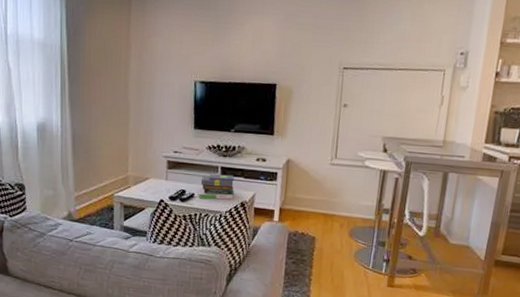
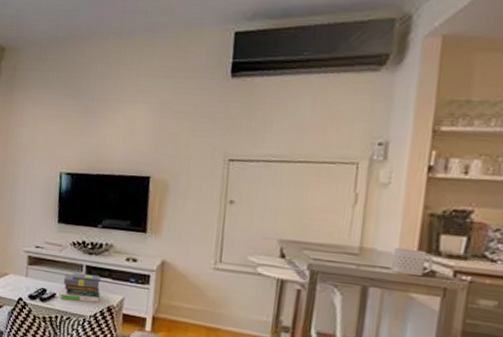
mug: none [465,139,496,163] -> present [391,247,434,277]

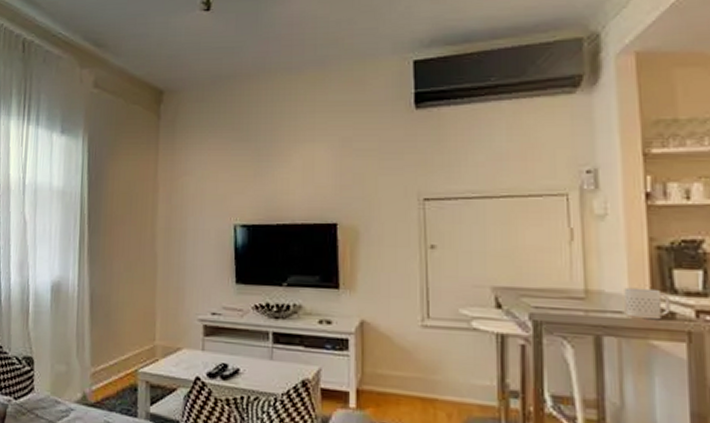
books: present [59,273,101,303] -> none [243,342,292,377]

